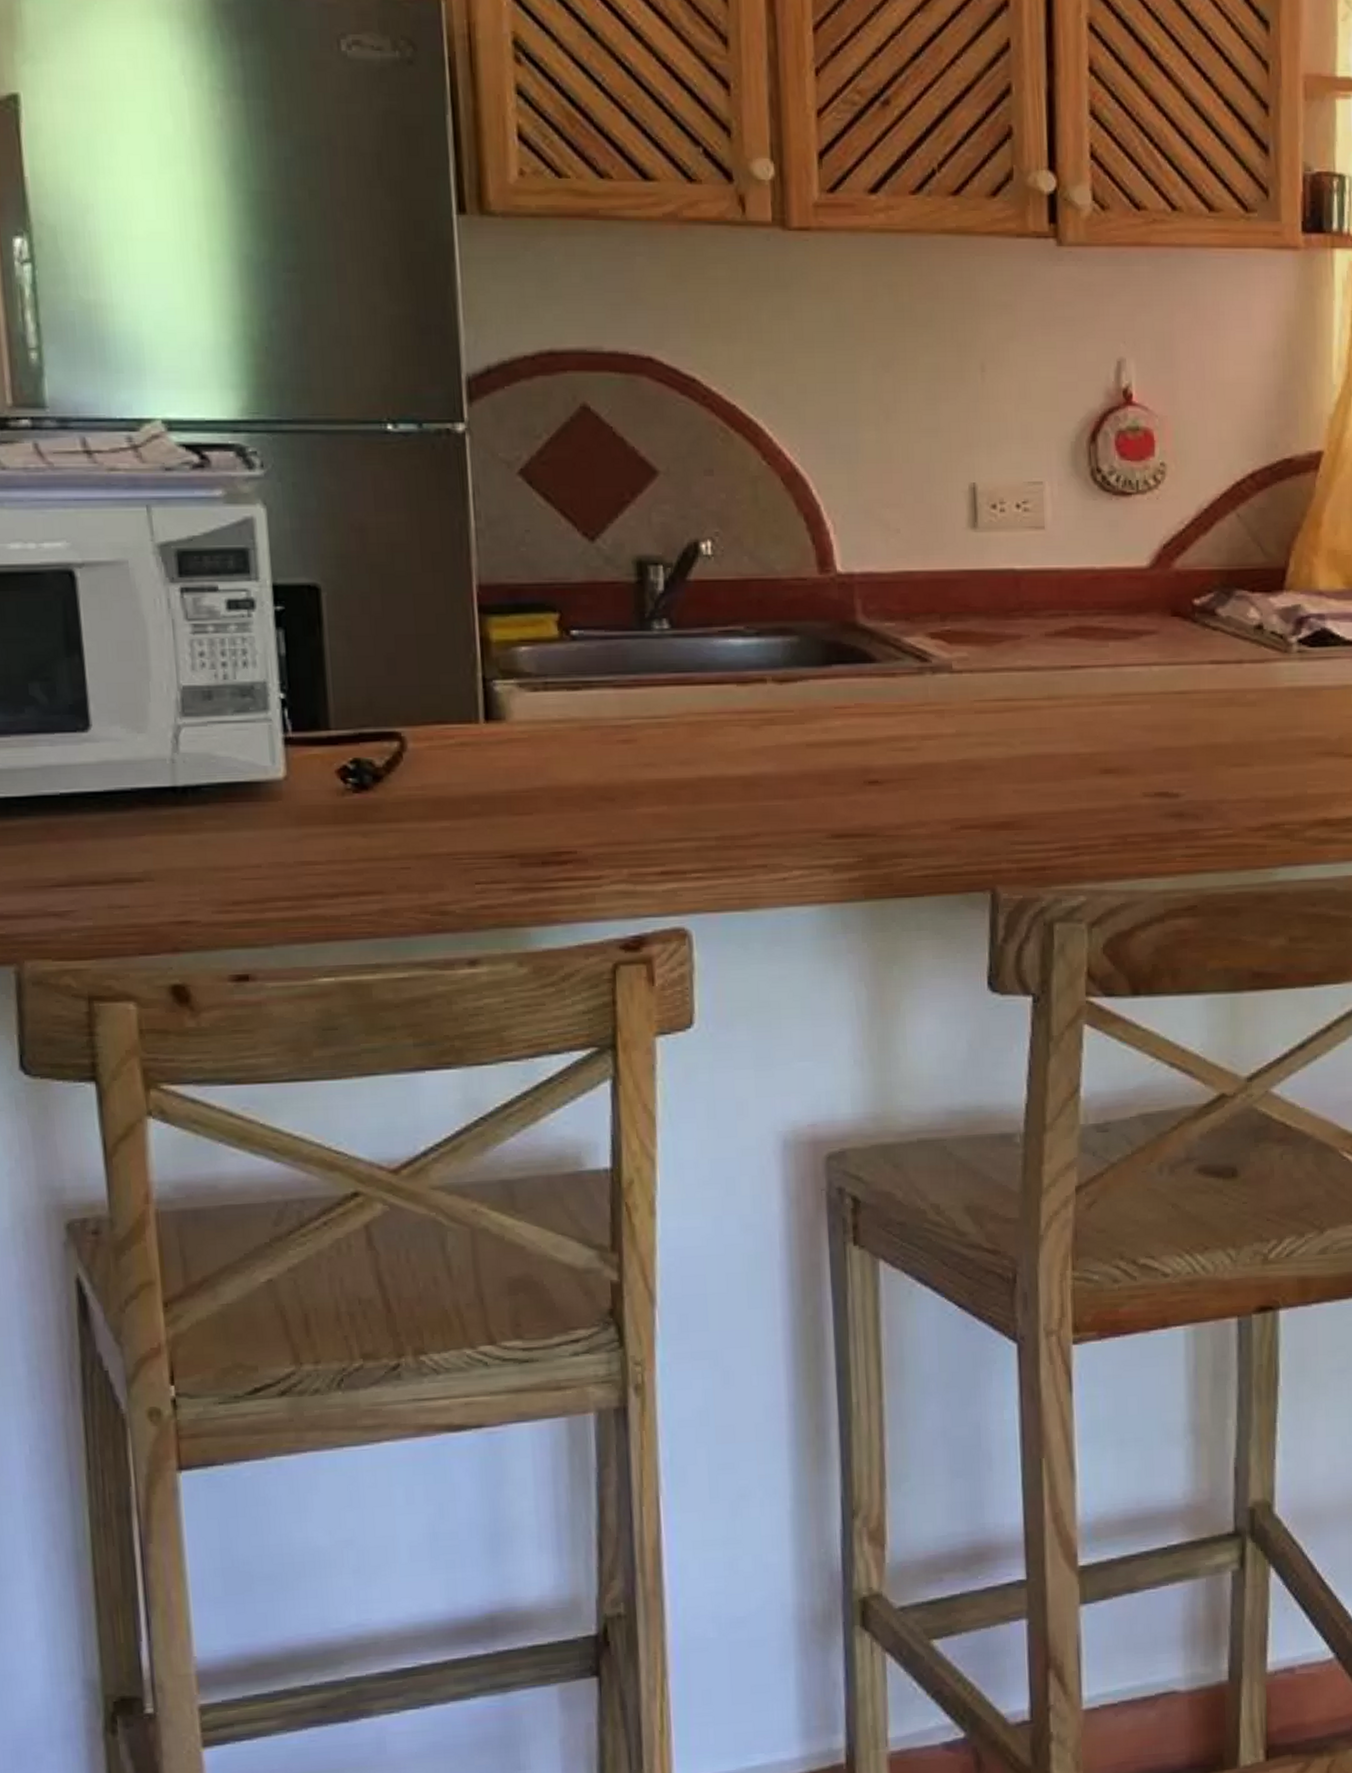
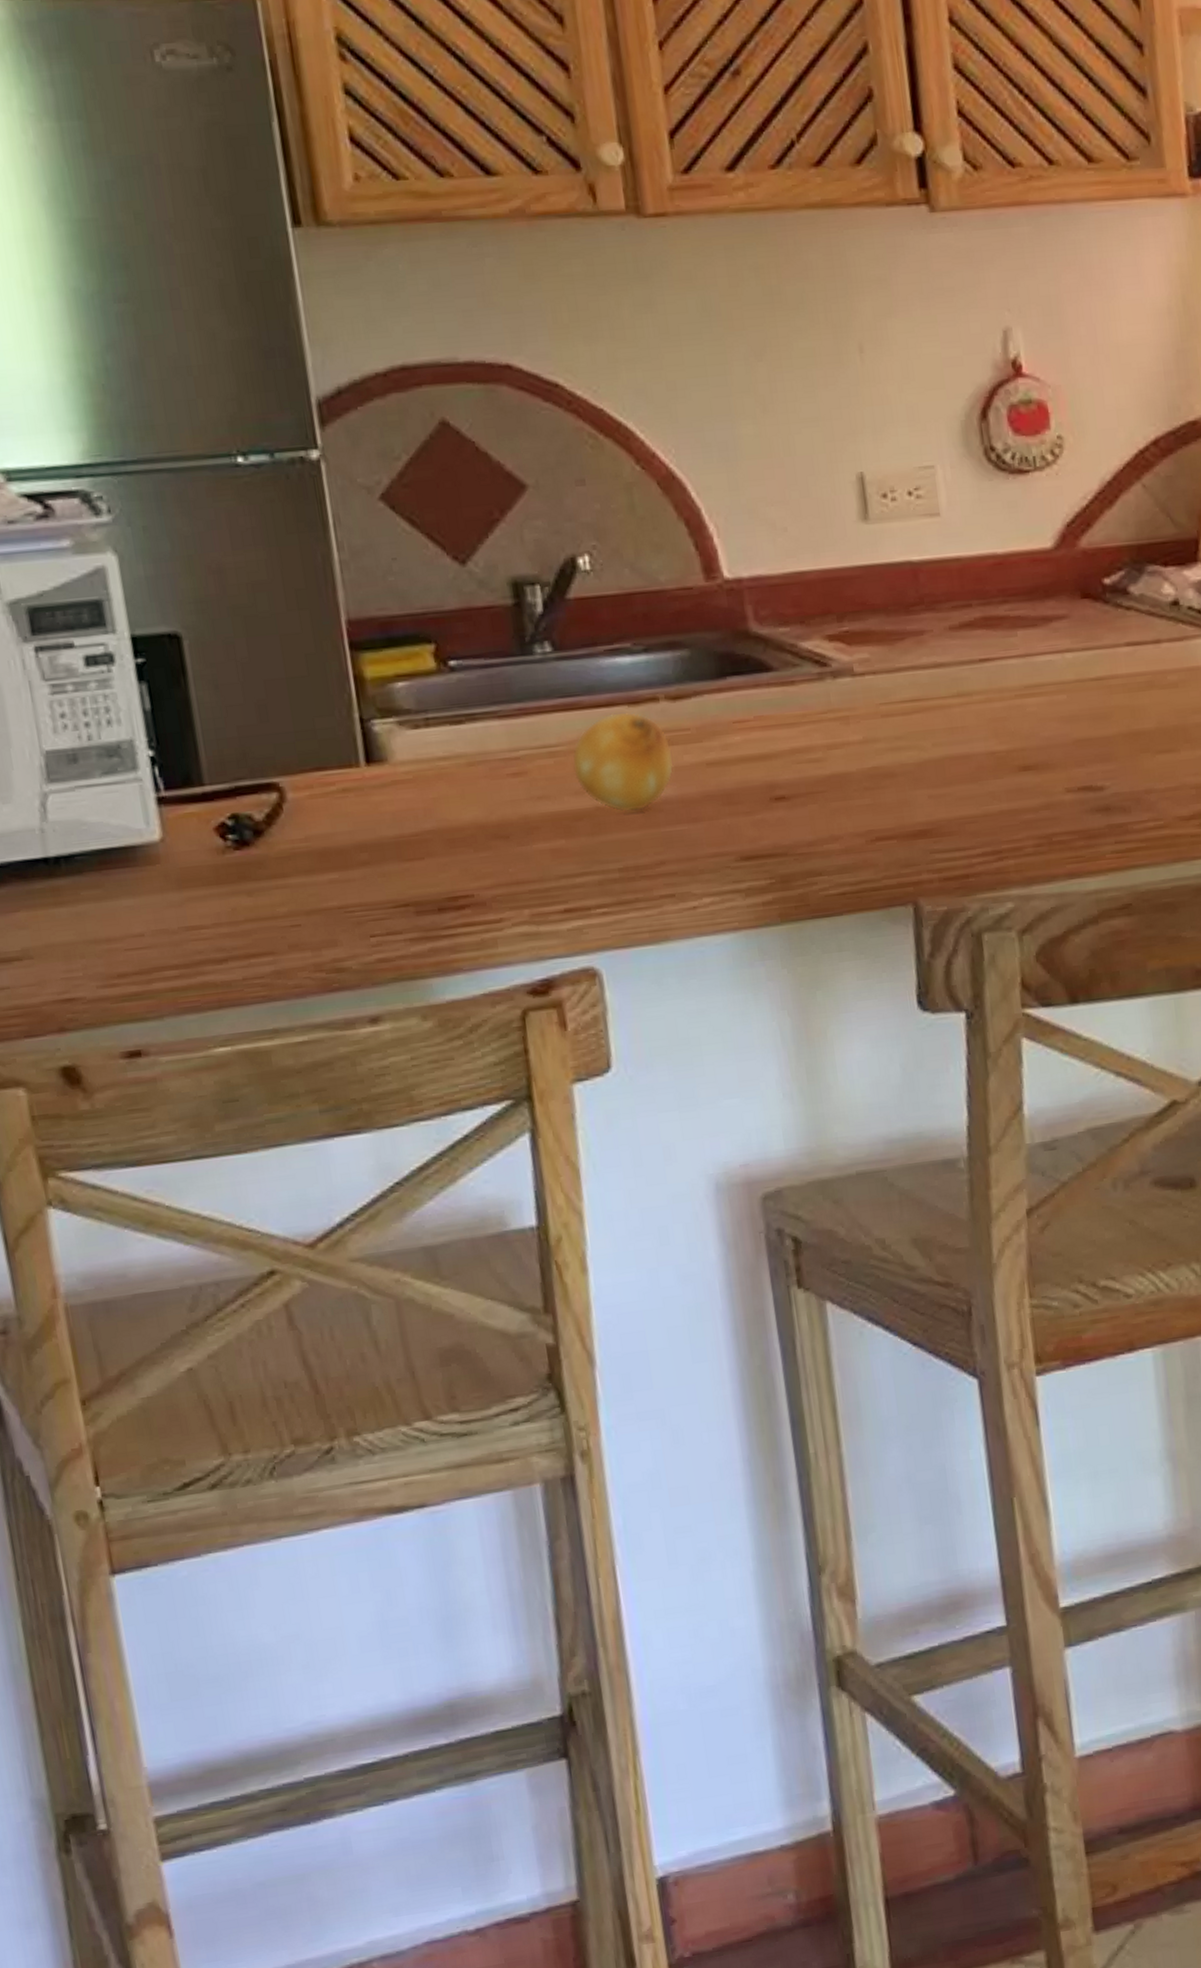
fruit: none [679,690,776,785] -> present [571,712,674,813]

